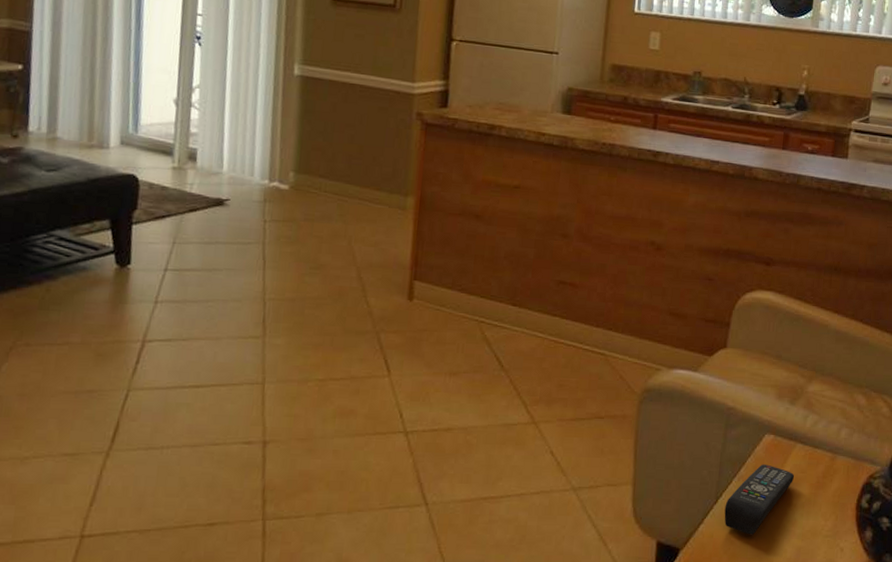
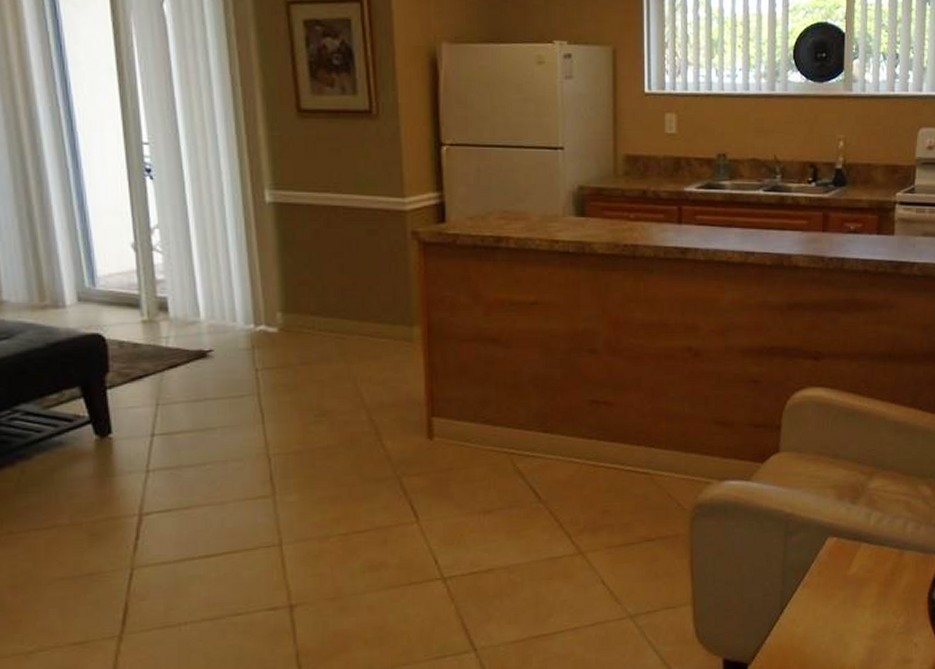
remote control: present [724,464,795,535] -> none [791,568,862,642]

